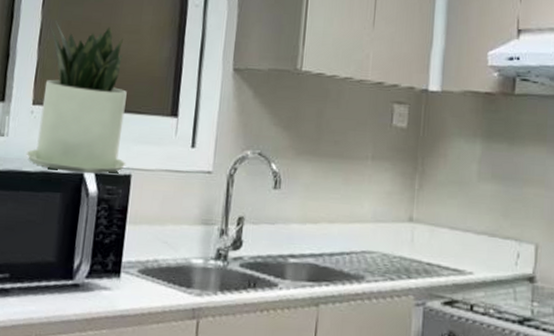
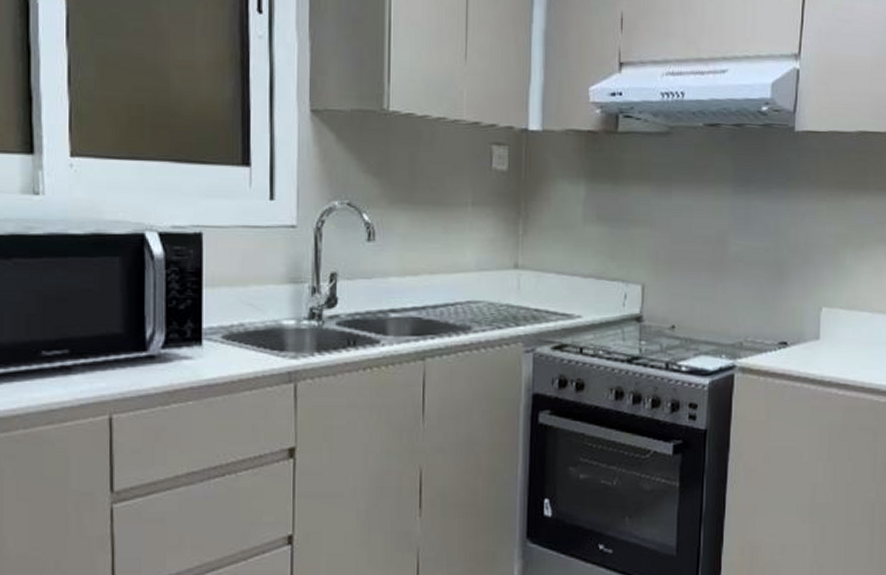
planter: present [26,21,127,174] -> none [70,55,195,234]

